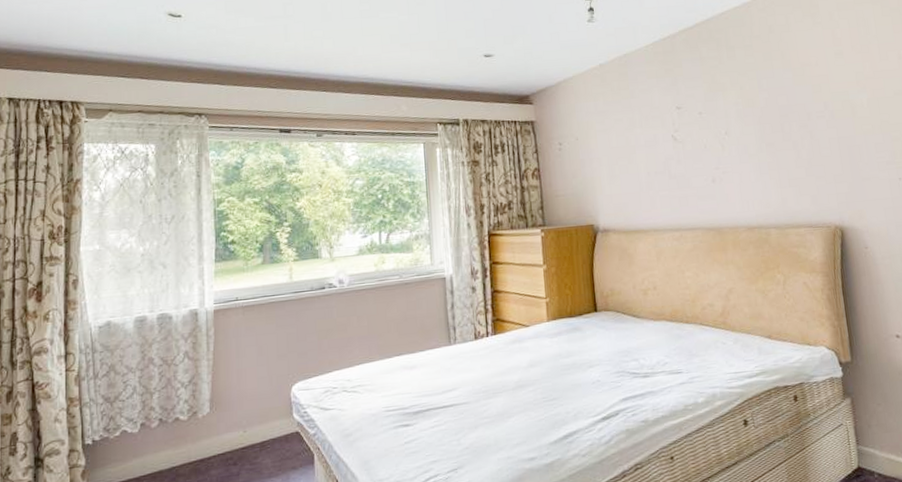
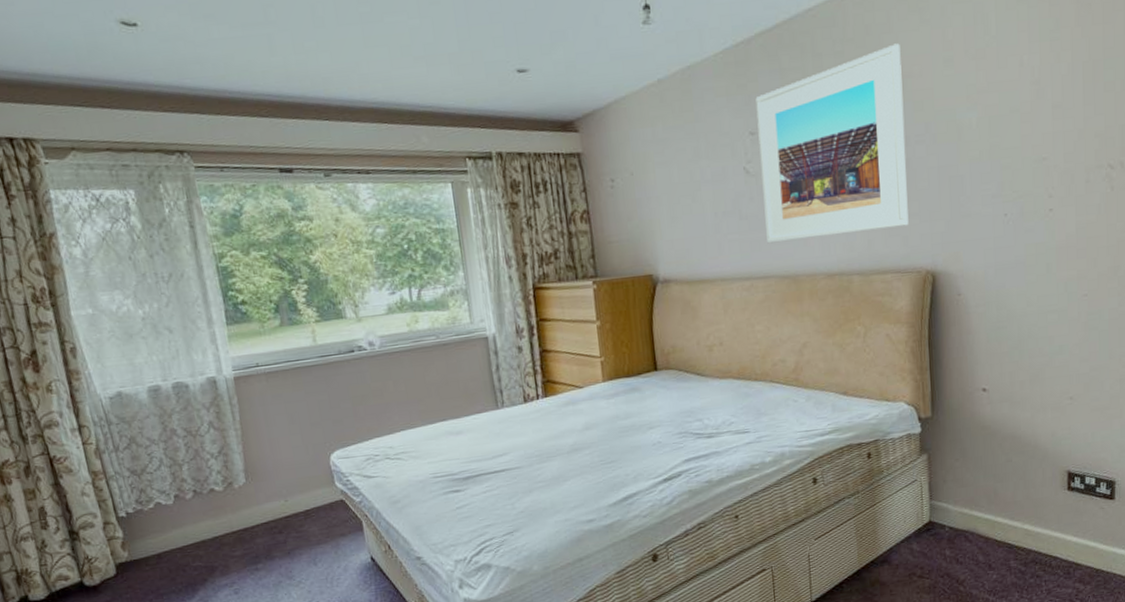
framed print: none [680,40,817,200] -> present [755,43,909,244]

